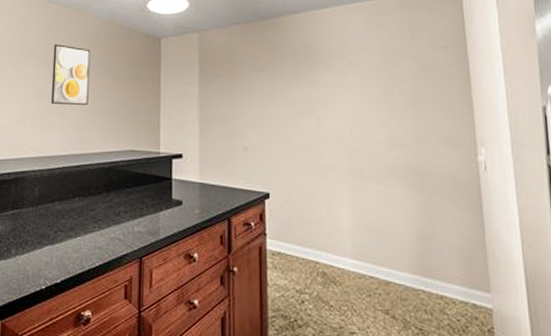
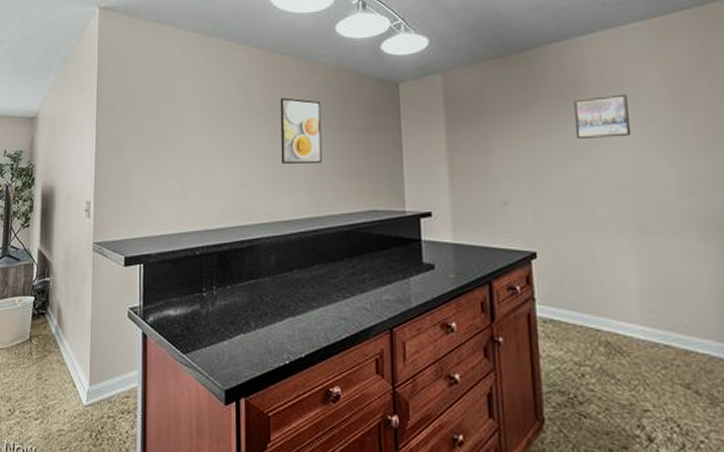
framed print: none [306,61,352,98] -> present [573,94,632,138]

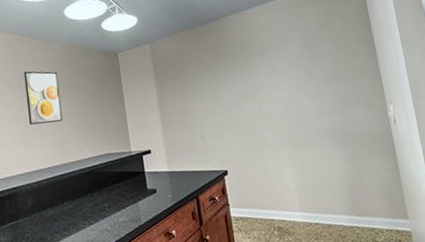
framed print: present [573,94,632,138] -> none [244,50,284,85]

